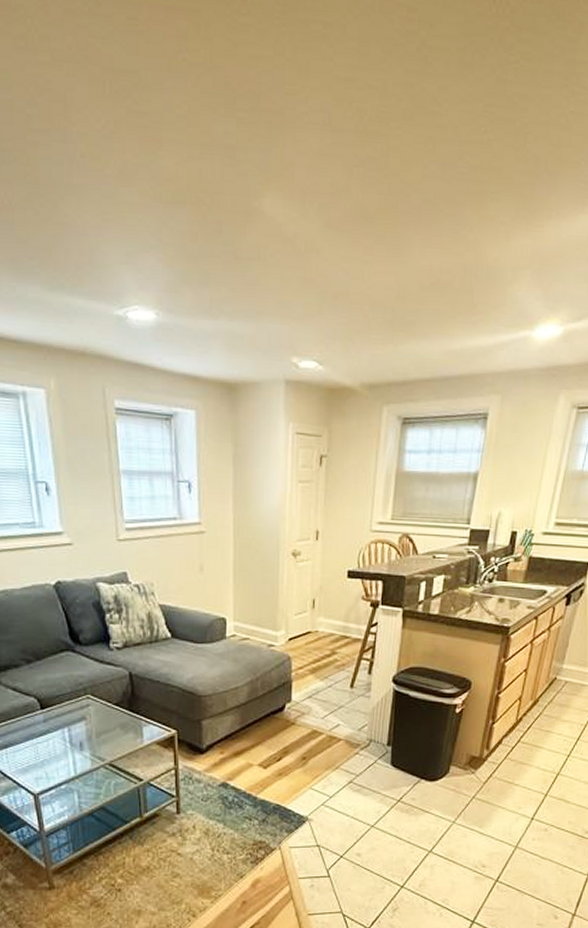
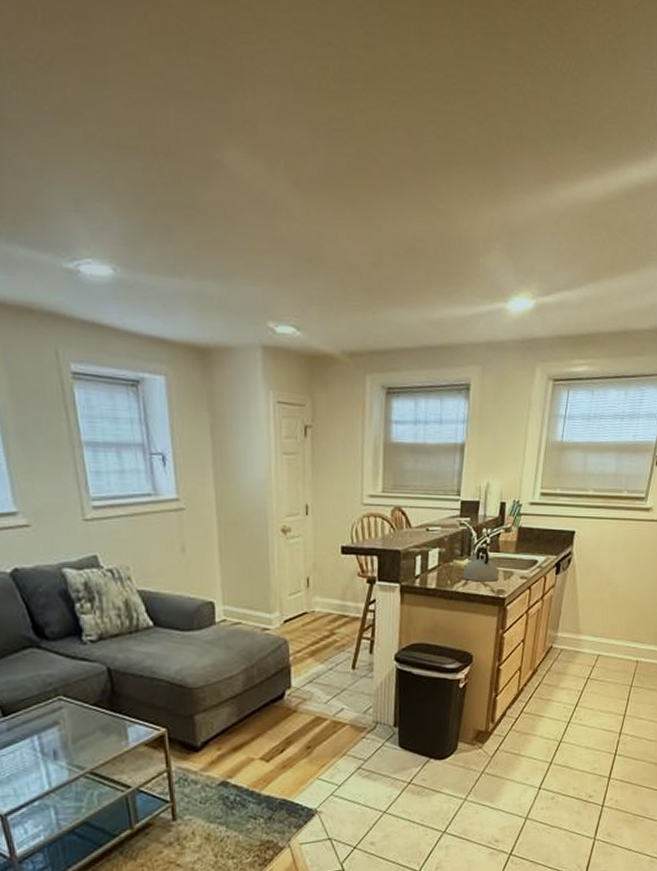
kettle: none [466,574,505,610] -> present [462,546,500,582]

